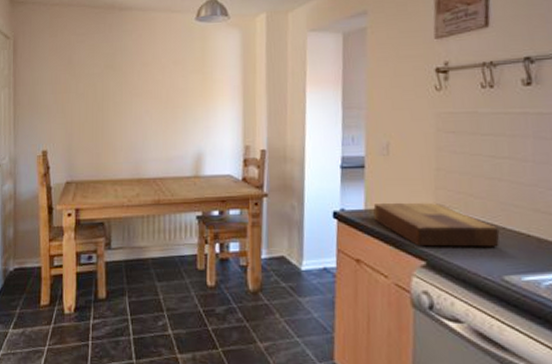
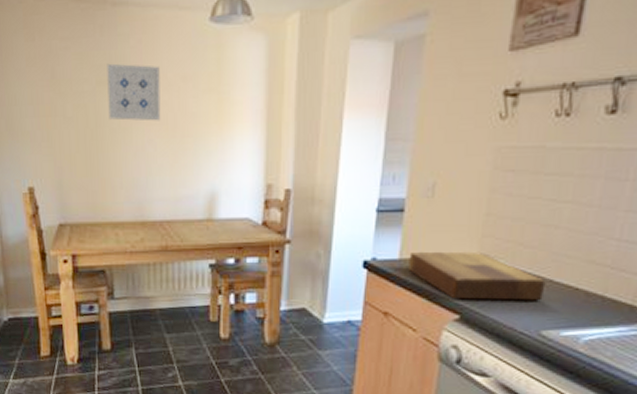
wall art: none [113,52,156,96] -> present [107,63,161,121]

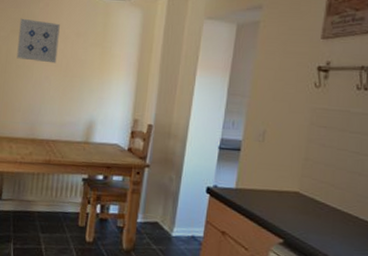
cutting board: present [408,251,546,301] -> none [243,183,353,234]

